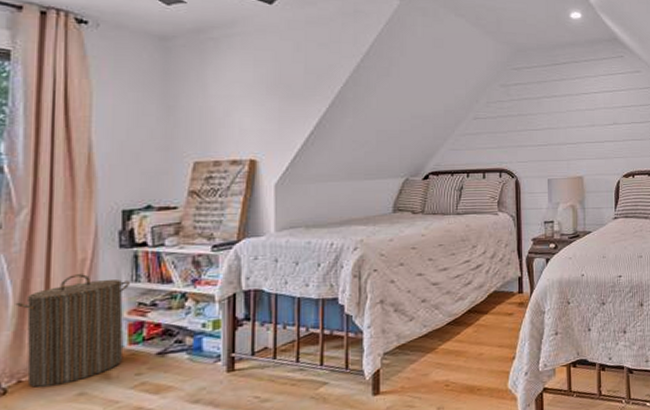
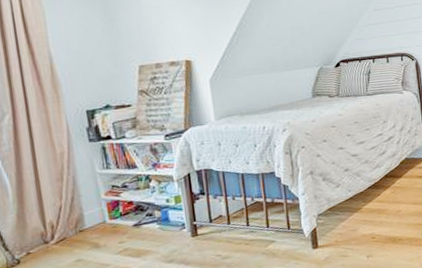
laundry hamper: present [15,274,129,388] -> none [14,165,107,257]

